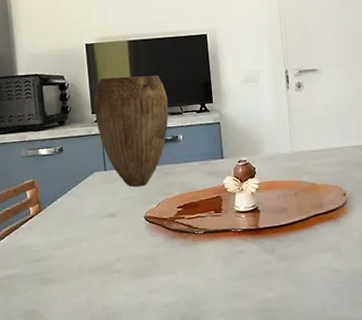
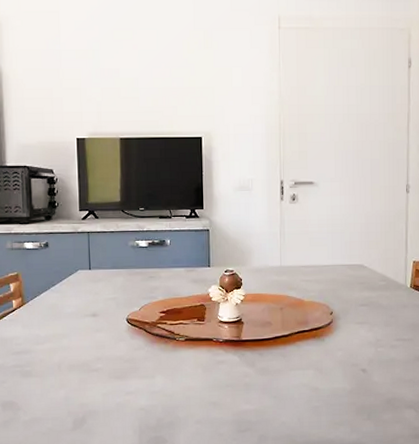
vase: present [94,75,169,187] -> none [82,175,158,288]

